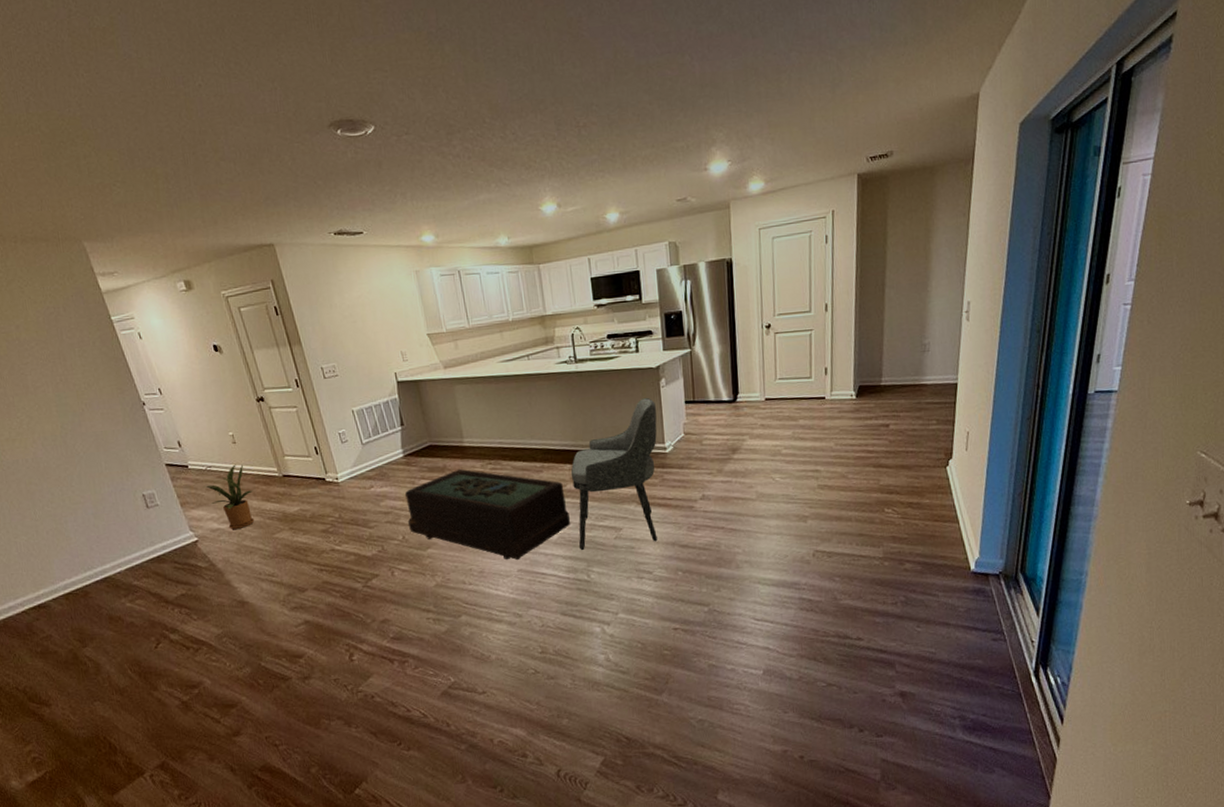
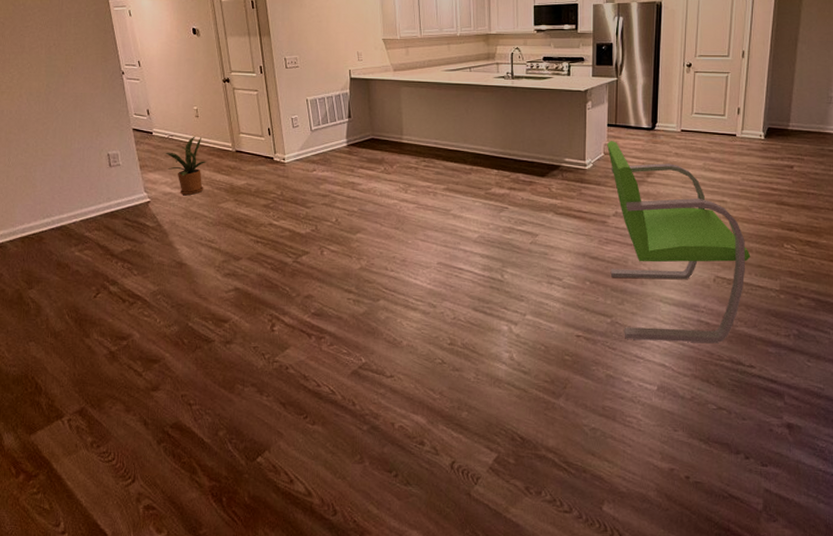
coffee table: present [405,468,571,561] -> none [342,162,492,254]
dining chair: present [570,398,658,550] -> none [496,117,581,251]
armchair: none [687,419,850,626] -> present [607,141,751,344]

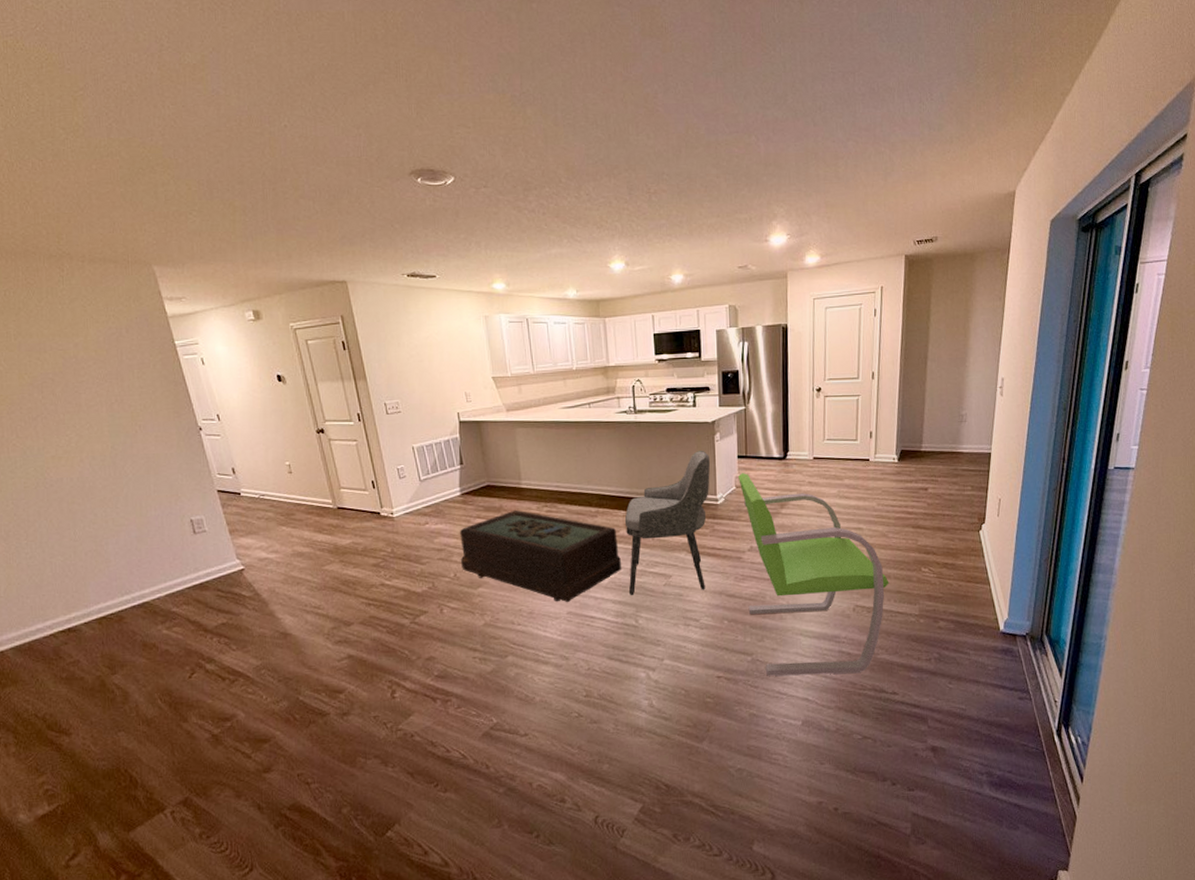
house plant: present [162,136,207,196] -> none [254,494,306,560]
coffee table: none [342,162,492,254] -> present [460,509,622,603]
dining chair: none [496,117,581,251] -> present [624,451,711,595]

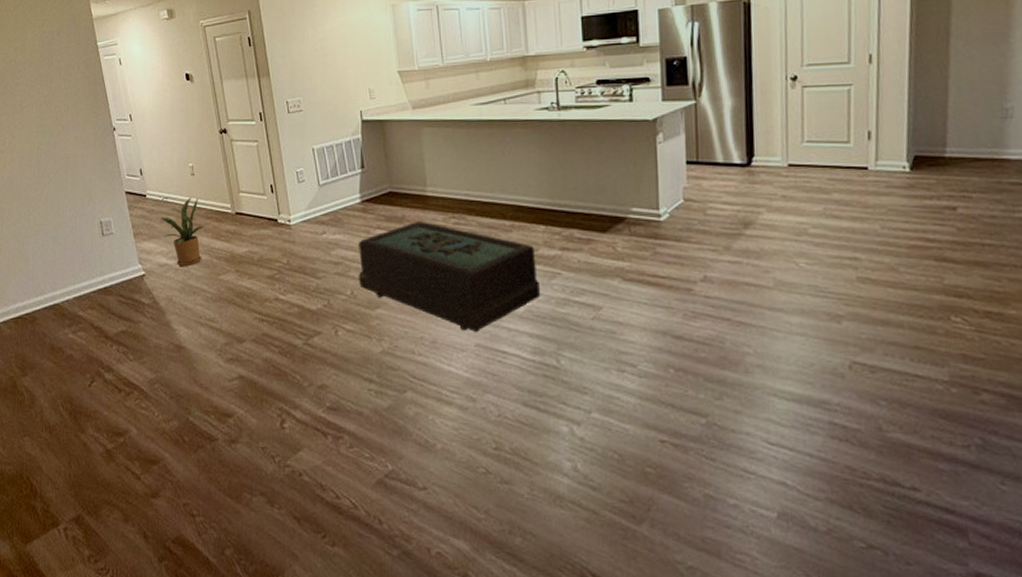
house plant: none [254,494,306,560] -> present [157,197,205,267]
dining chair: present [624,451,711,595] -> none [544,155,652,328]
armchair: present [738,473,889,676] -> none [687,183,902,456]

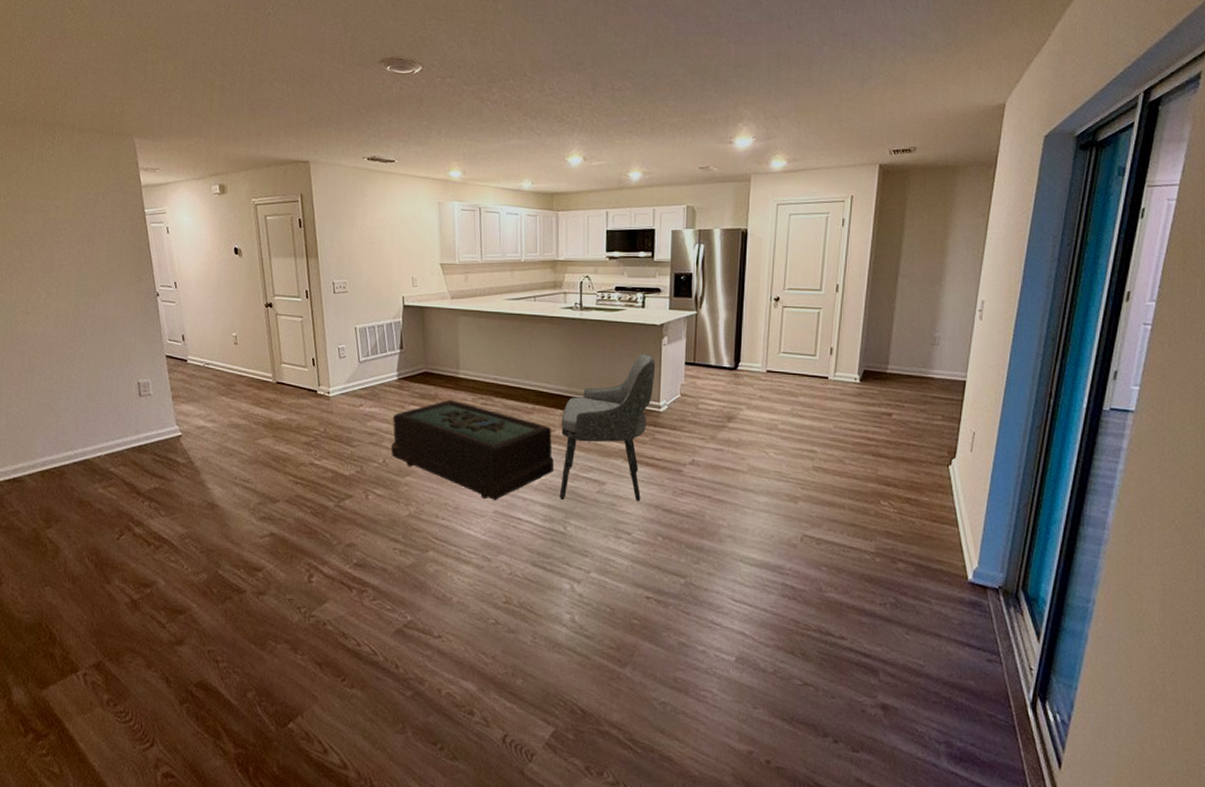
house plant: present [157,197,205,267] -> none [197,365,245,430]
dining chair: none [544,155,652,328] -> present [560,354,656,502]

